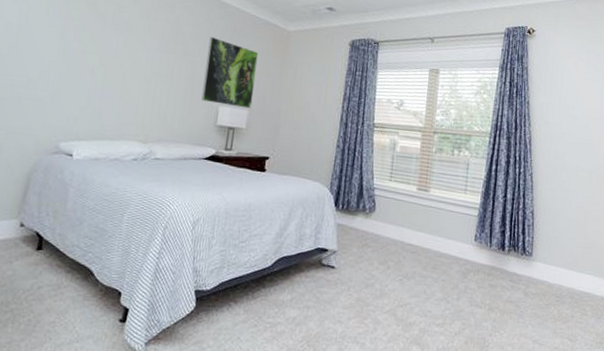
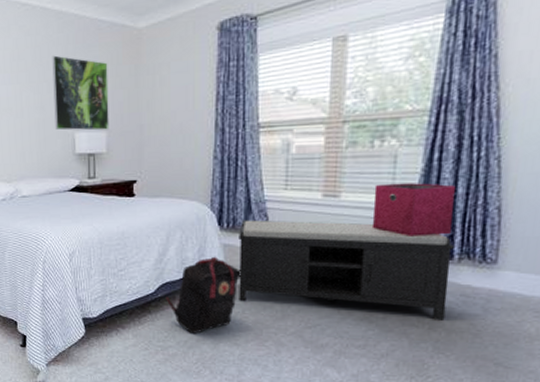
backpack: none [281,234,350,310] -> present [166,256,241,334]
bench: none [345,203,505,303] -> present [239,220,454,322]
storage bin: none [451,184,506,230] -> present [371,183,455,236]

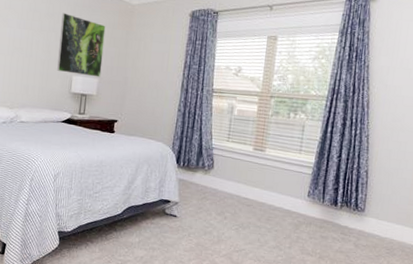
backpack: present [166,256,241,334] -> none [130,188,190,251]
bench: present [239,220,454,322] -> none [186,161,338,253]
storage bin: present [371,183,455,236] -> none [285,145,341,188]

